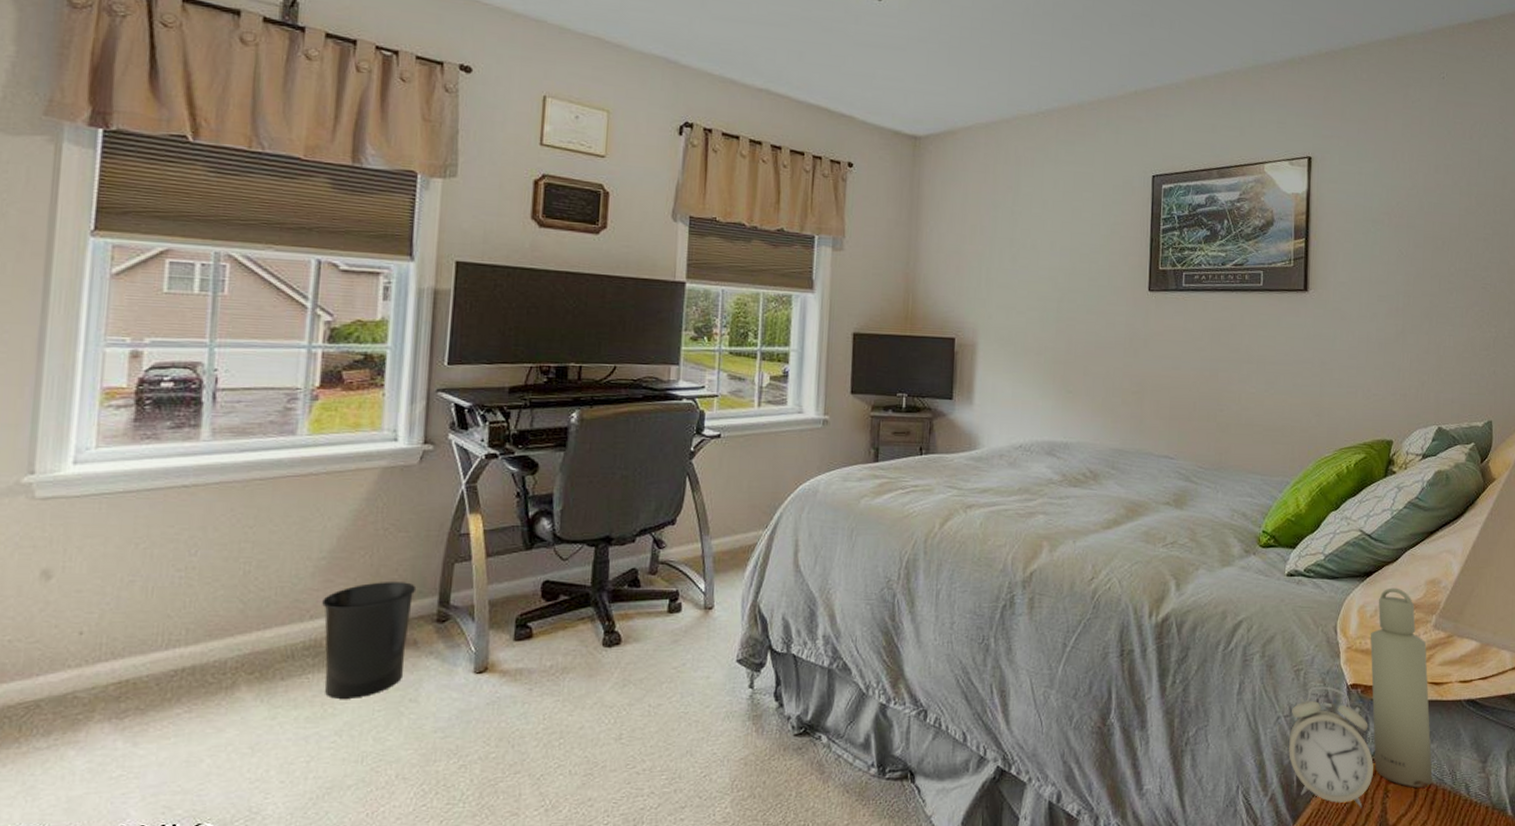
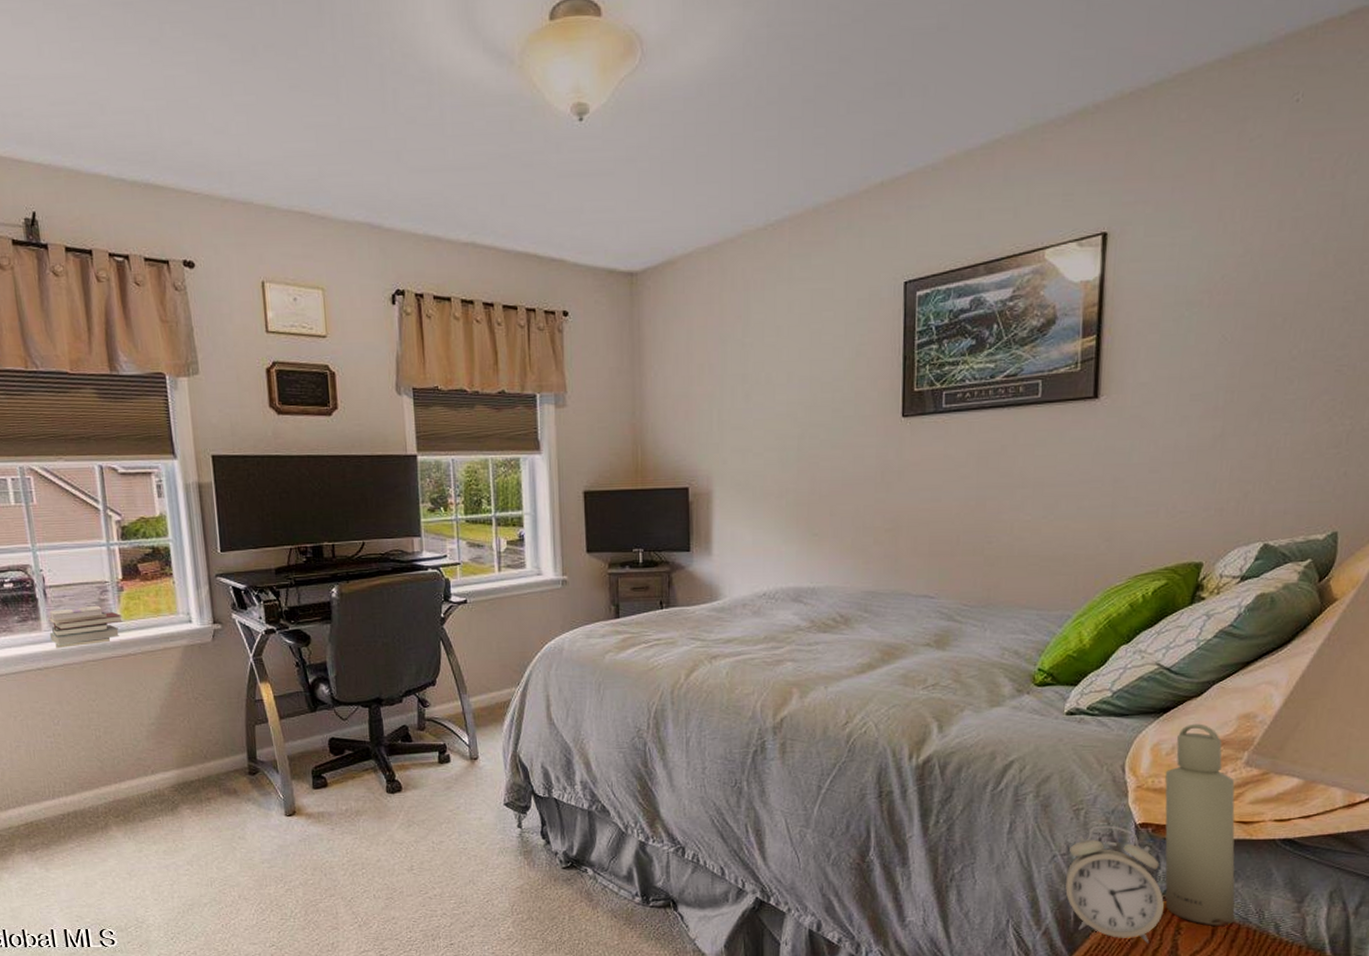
books: none [208,414,310,463] -> present [49,605,123,649]
waste bin: present [322,582,417,699] -> none [158,742,230,836]

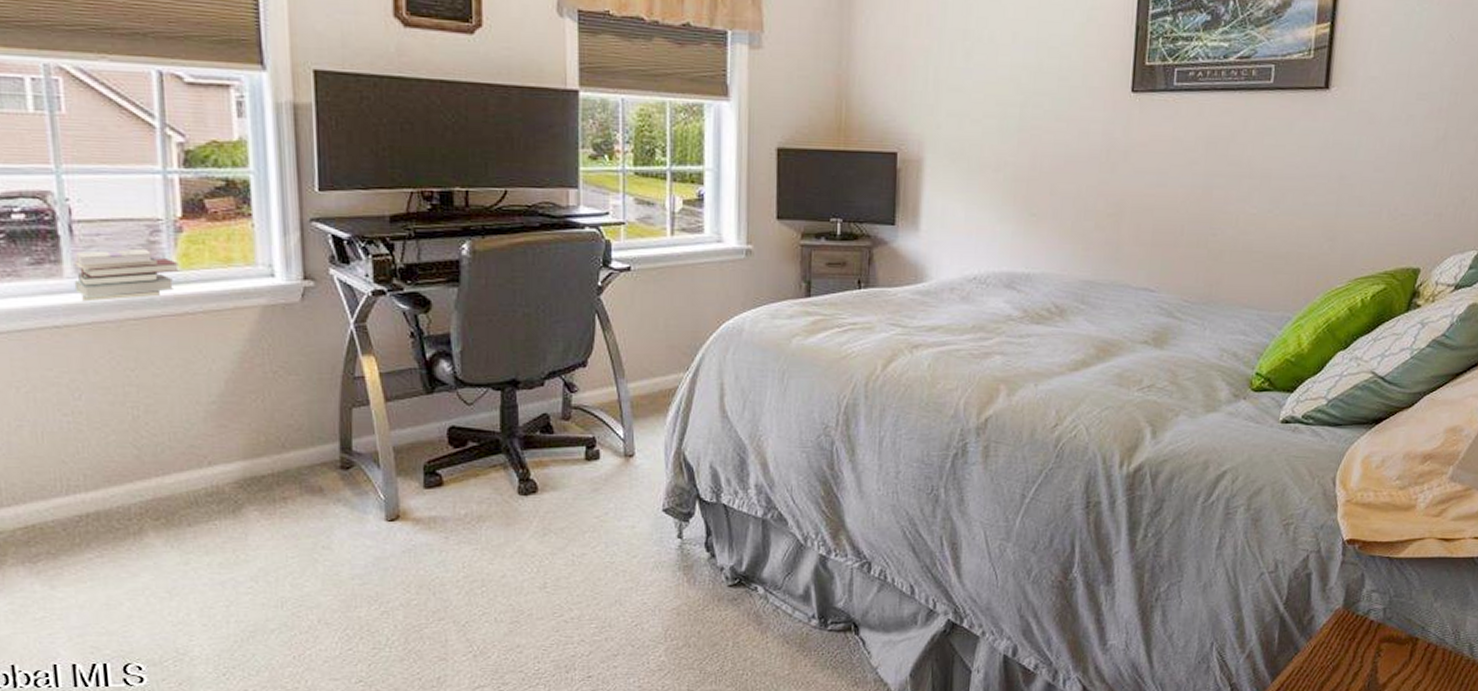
alarm clock: present [1065,825,1164,944] -> none [1271,541,1367,667]
bottle: present [1165,723,1235,926] -> none [1367,436,1439,647]

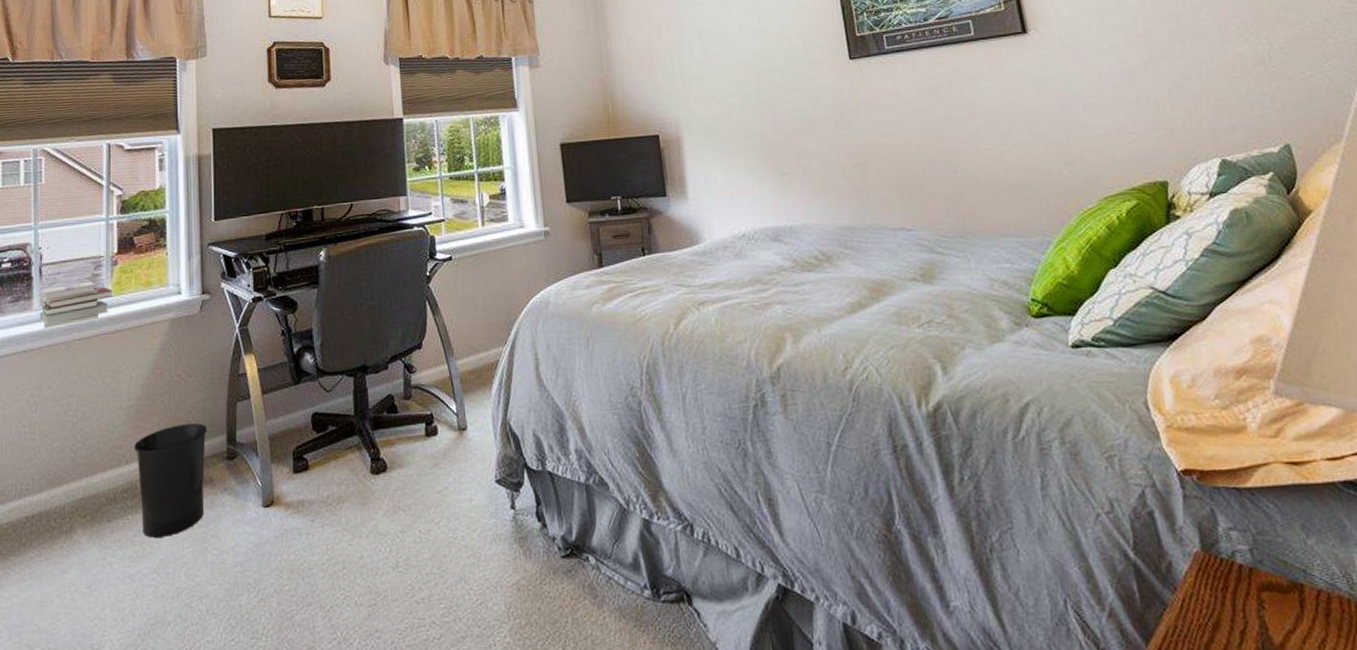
waste bin: none [219,427,315,545] -> present [134,423,208,538]

